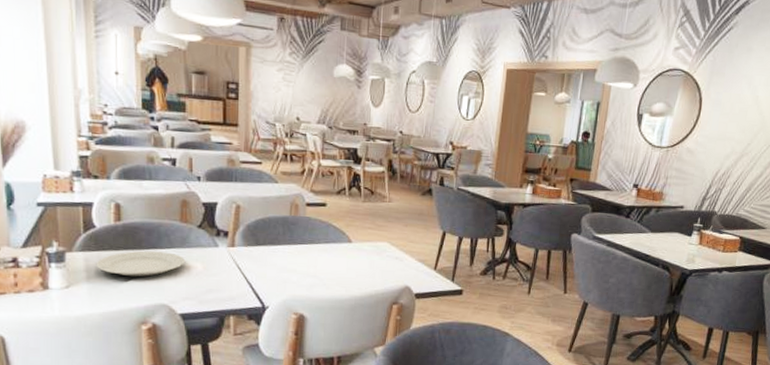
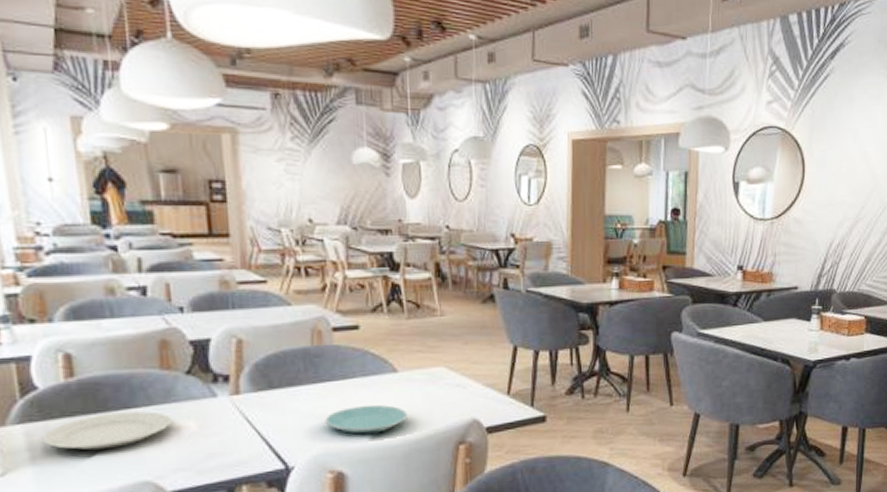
plate: none [294,266,357,288] -> present [325,405,409,434]

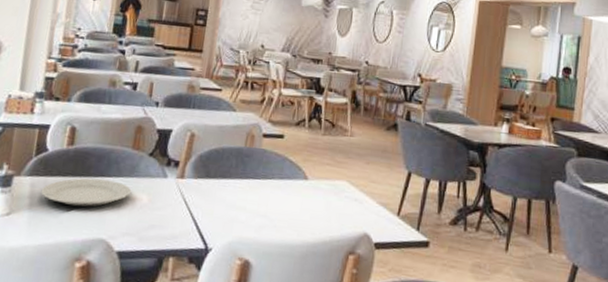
plate: present [325,405,409,434] -> none [243,204,311,231]

